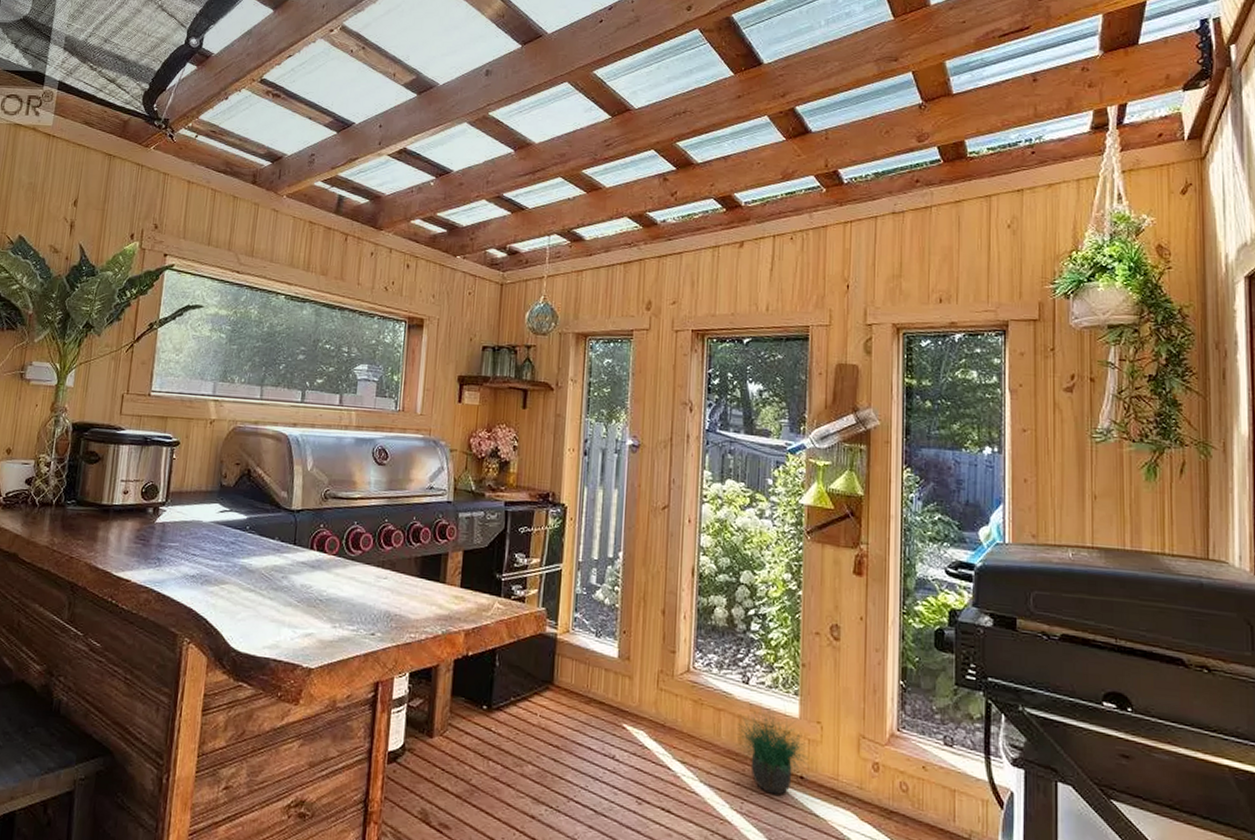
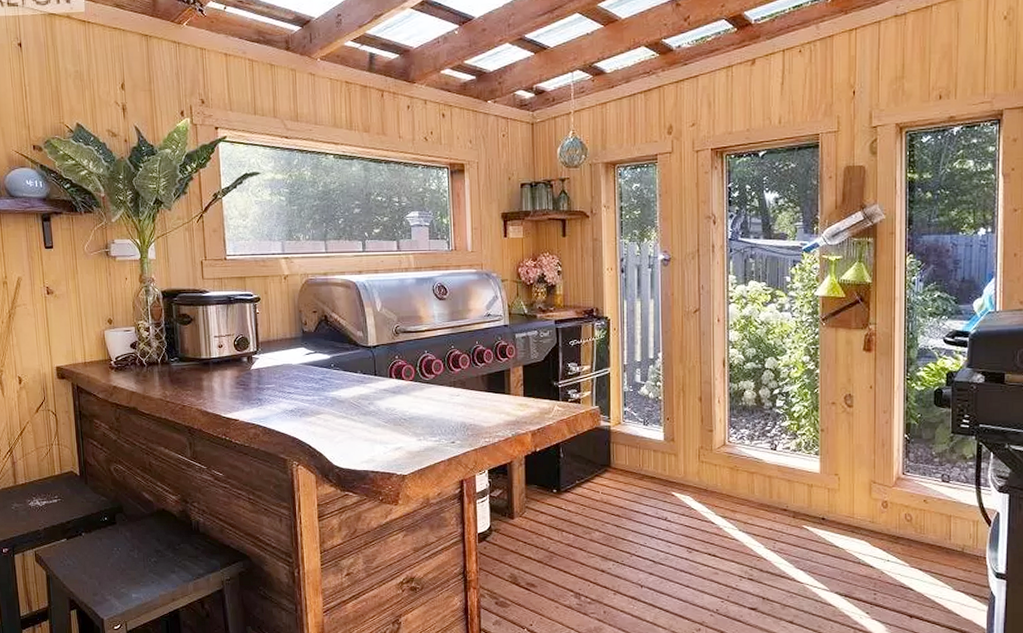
potted plant: present [736,703,813,795] -> none [767,463,832,534]

